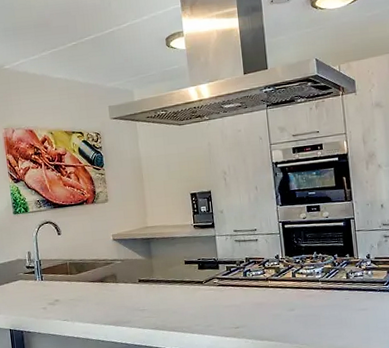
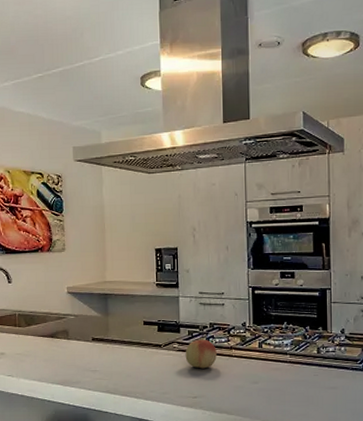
fruit: none [225,273,255,301] -> present [185,339,217,369]

